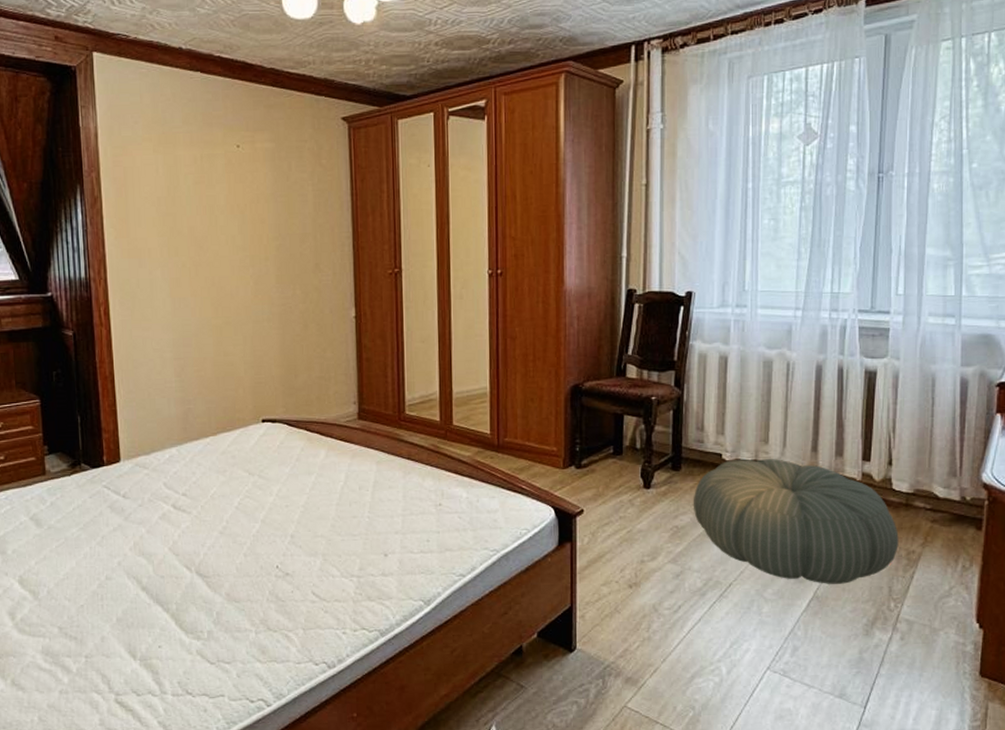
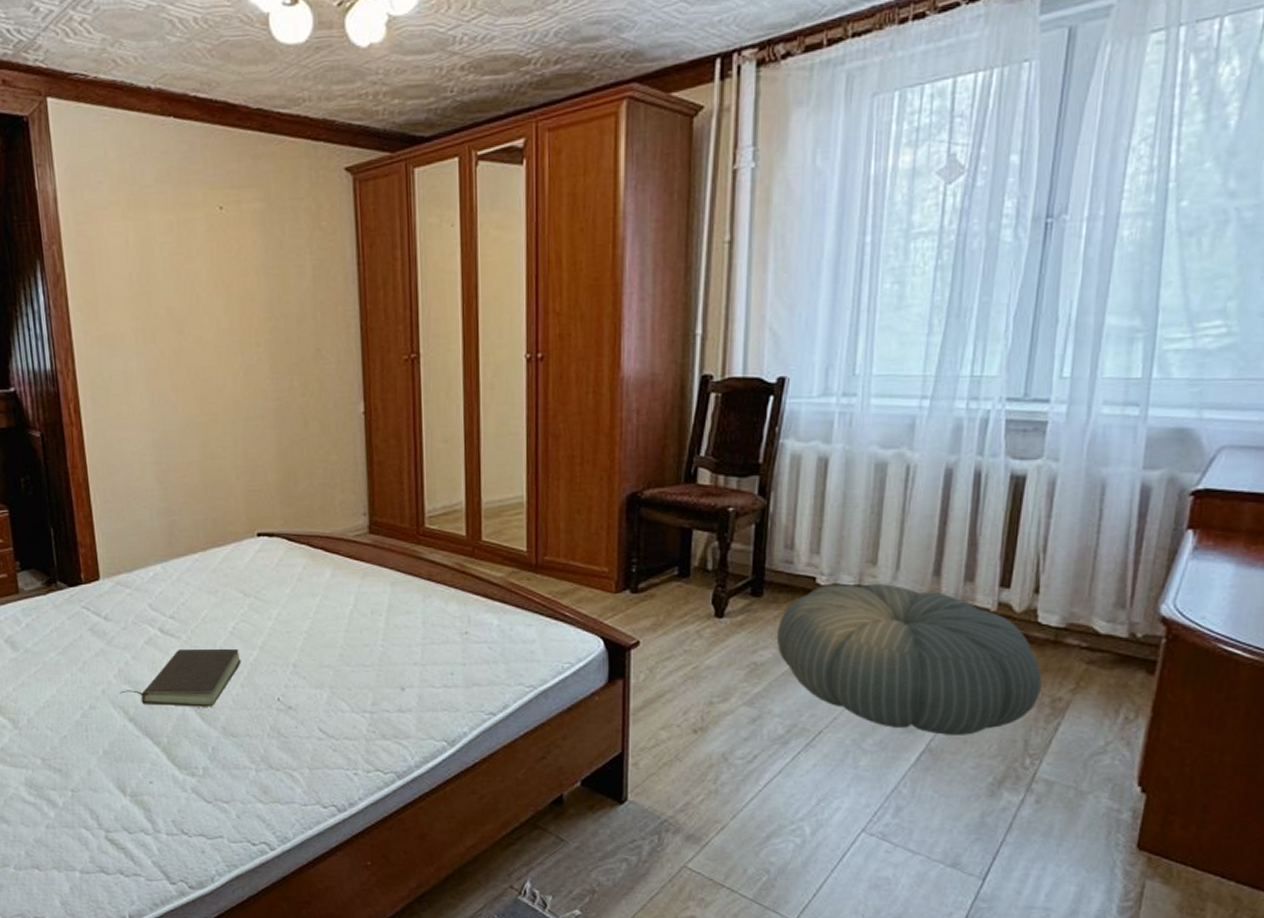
book: none [133,522,245,576] -> present [119,648,241,707]

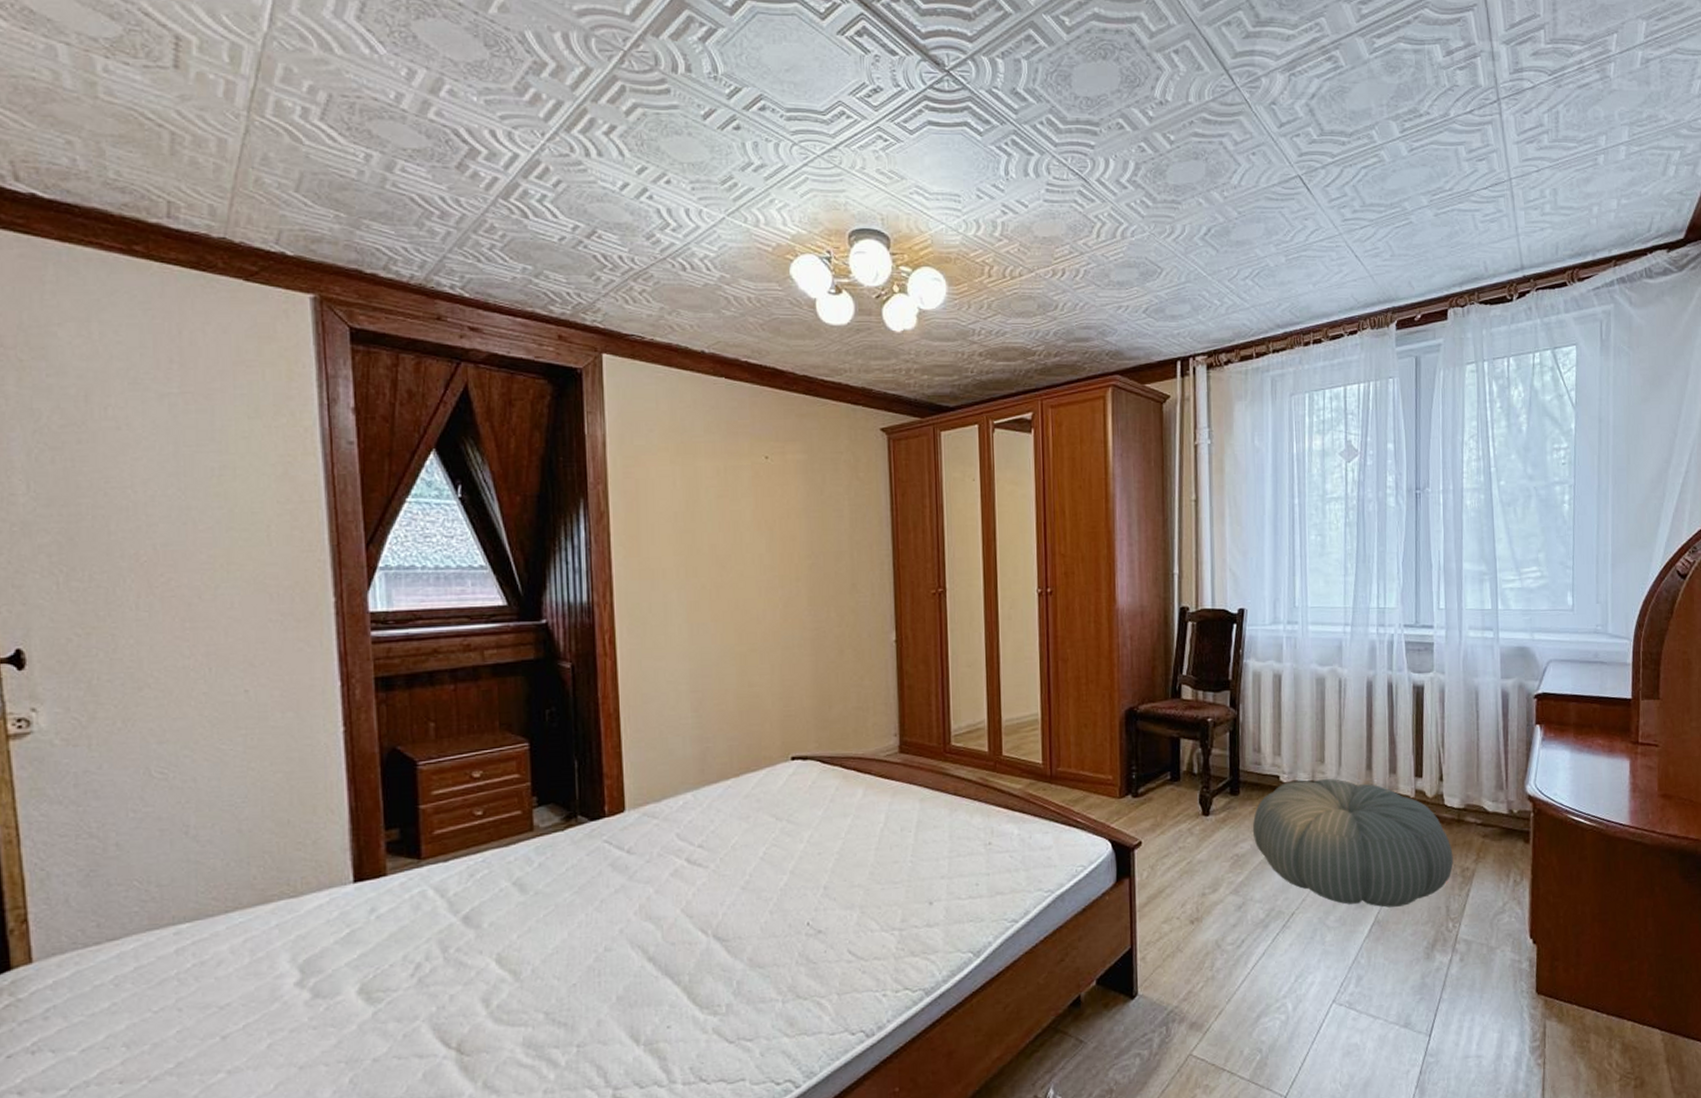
book: present [119,648,241,707] -> none [638,874,771,942]

